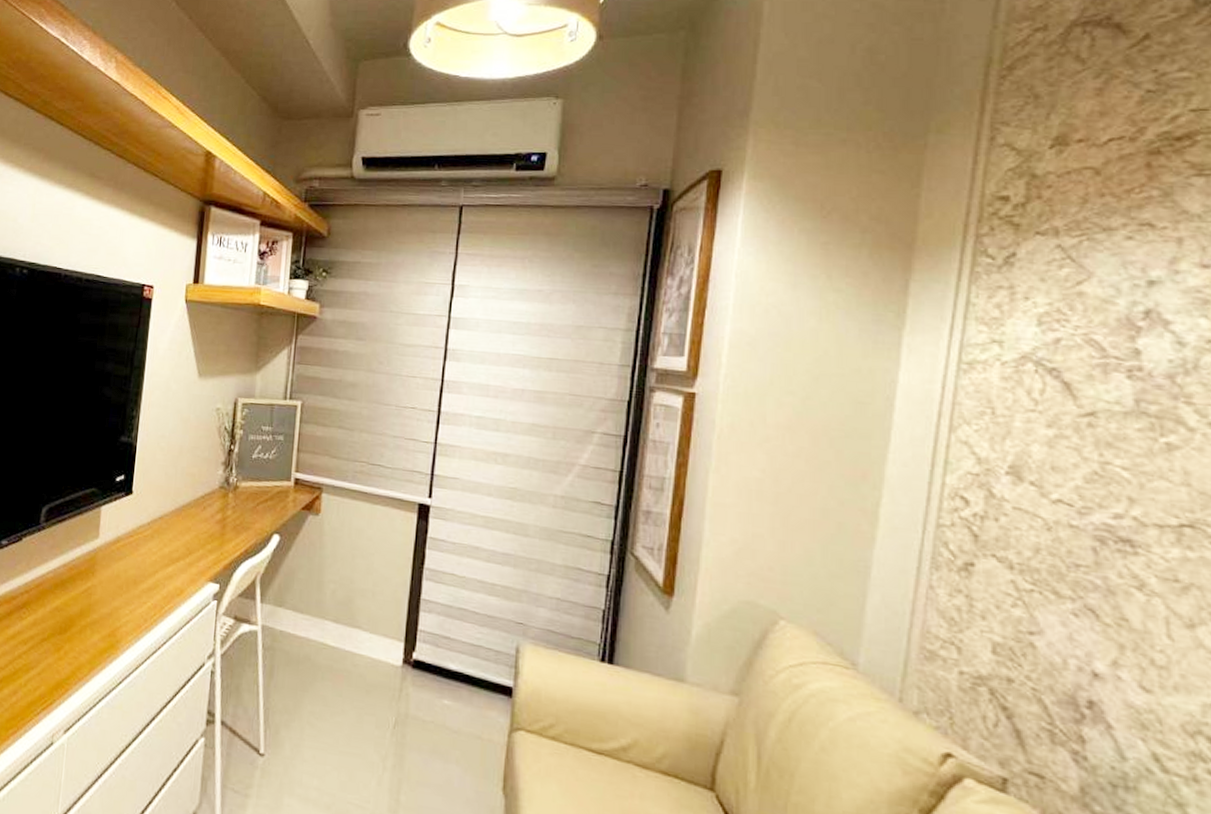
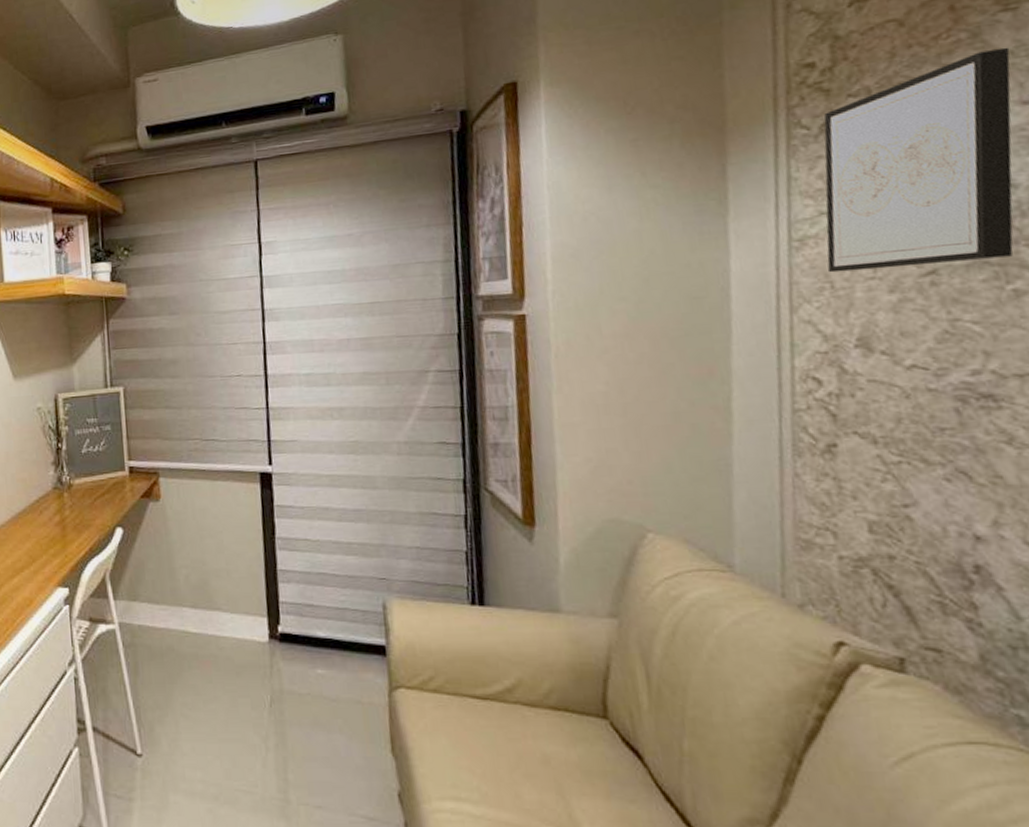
wall art: none [990,210,1198,411] -> present [823,47,1014,273]

